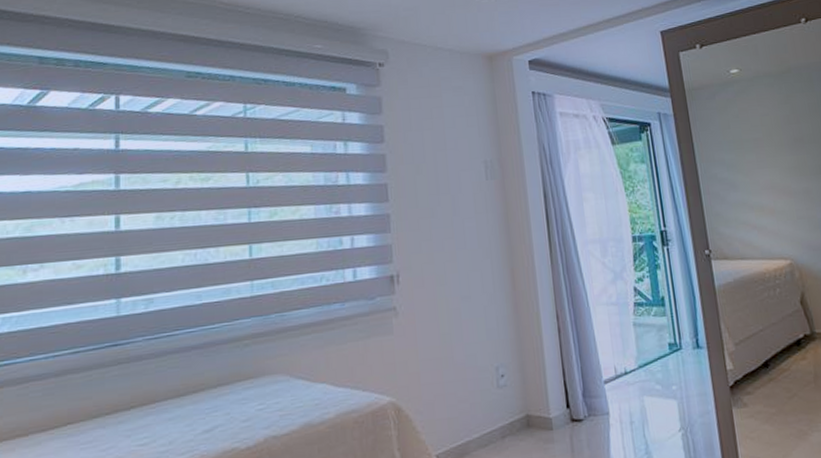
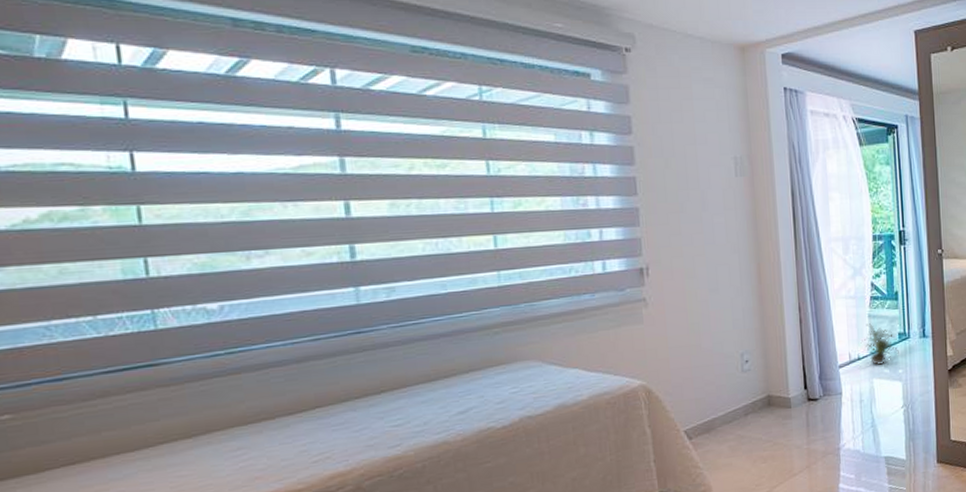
potted plant: none [626,333,671,380] -> present [861,323,899,365]

